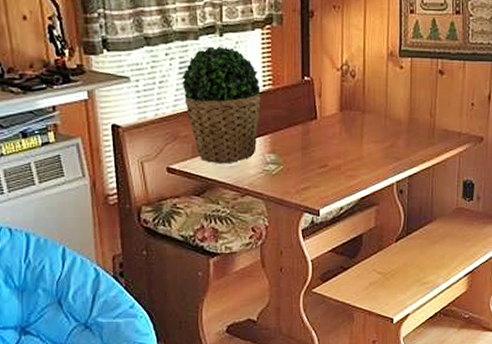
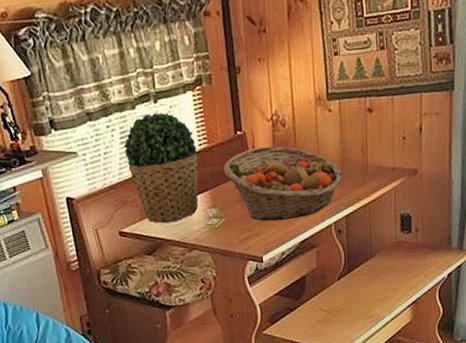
fruit basket: none [286,95,410,174] -> present [223,146,343,221]

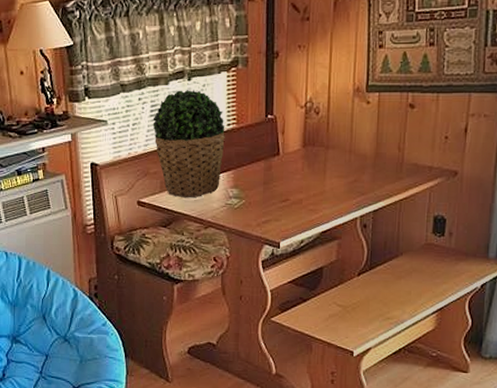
fruit basket: present [223,146,343,221] -> none [249,132,375,208]

